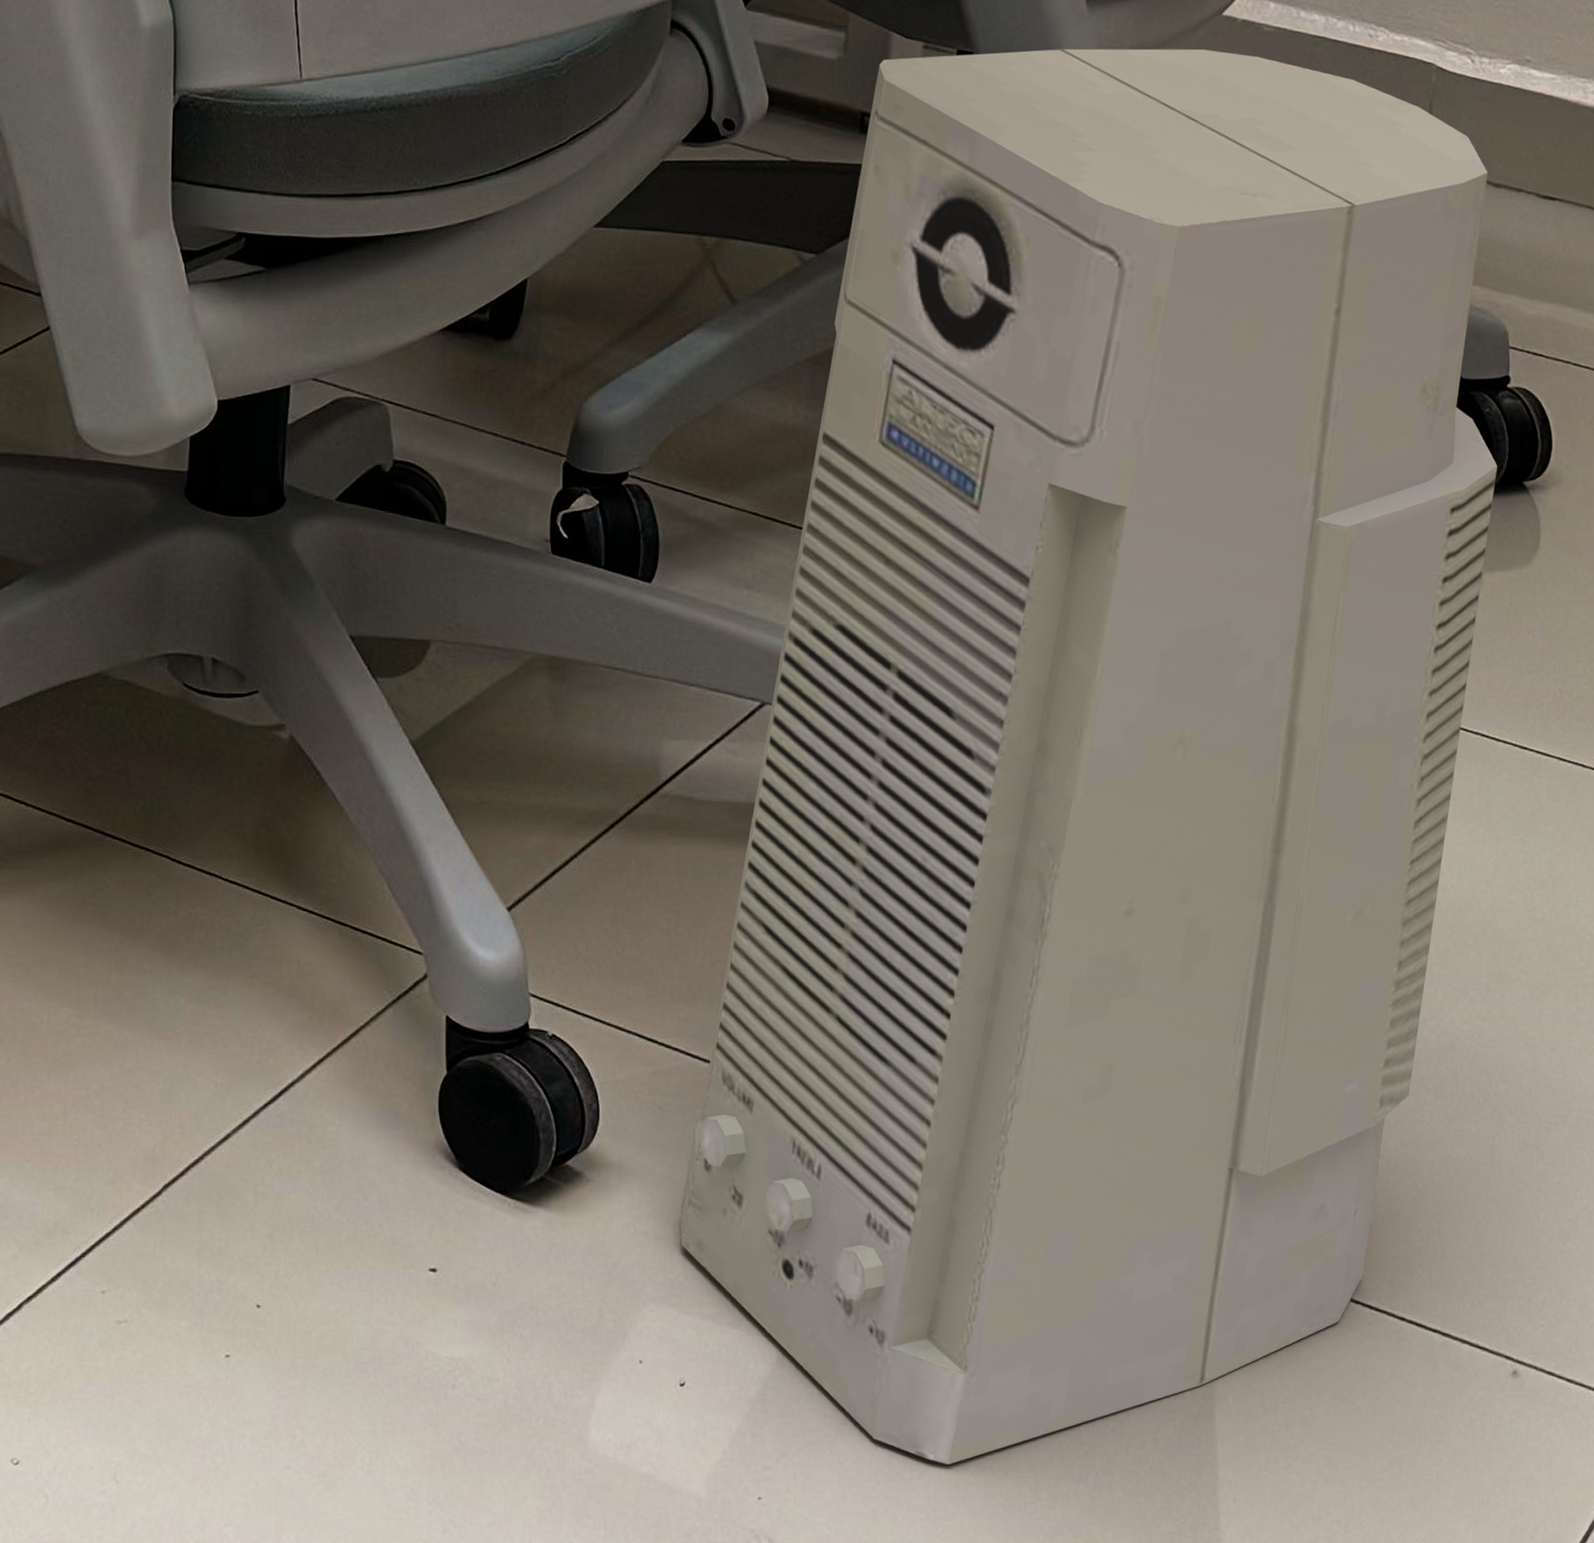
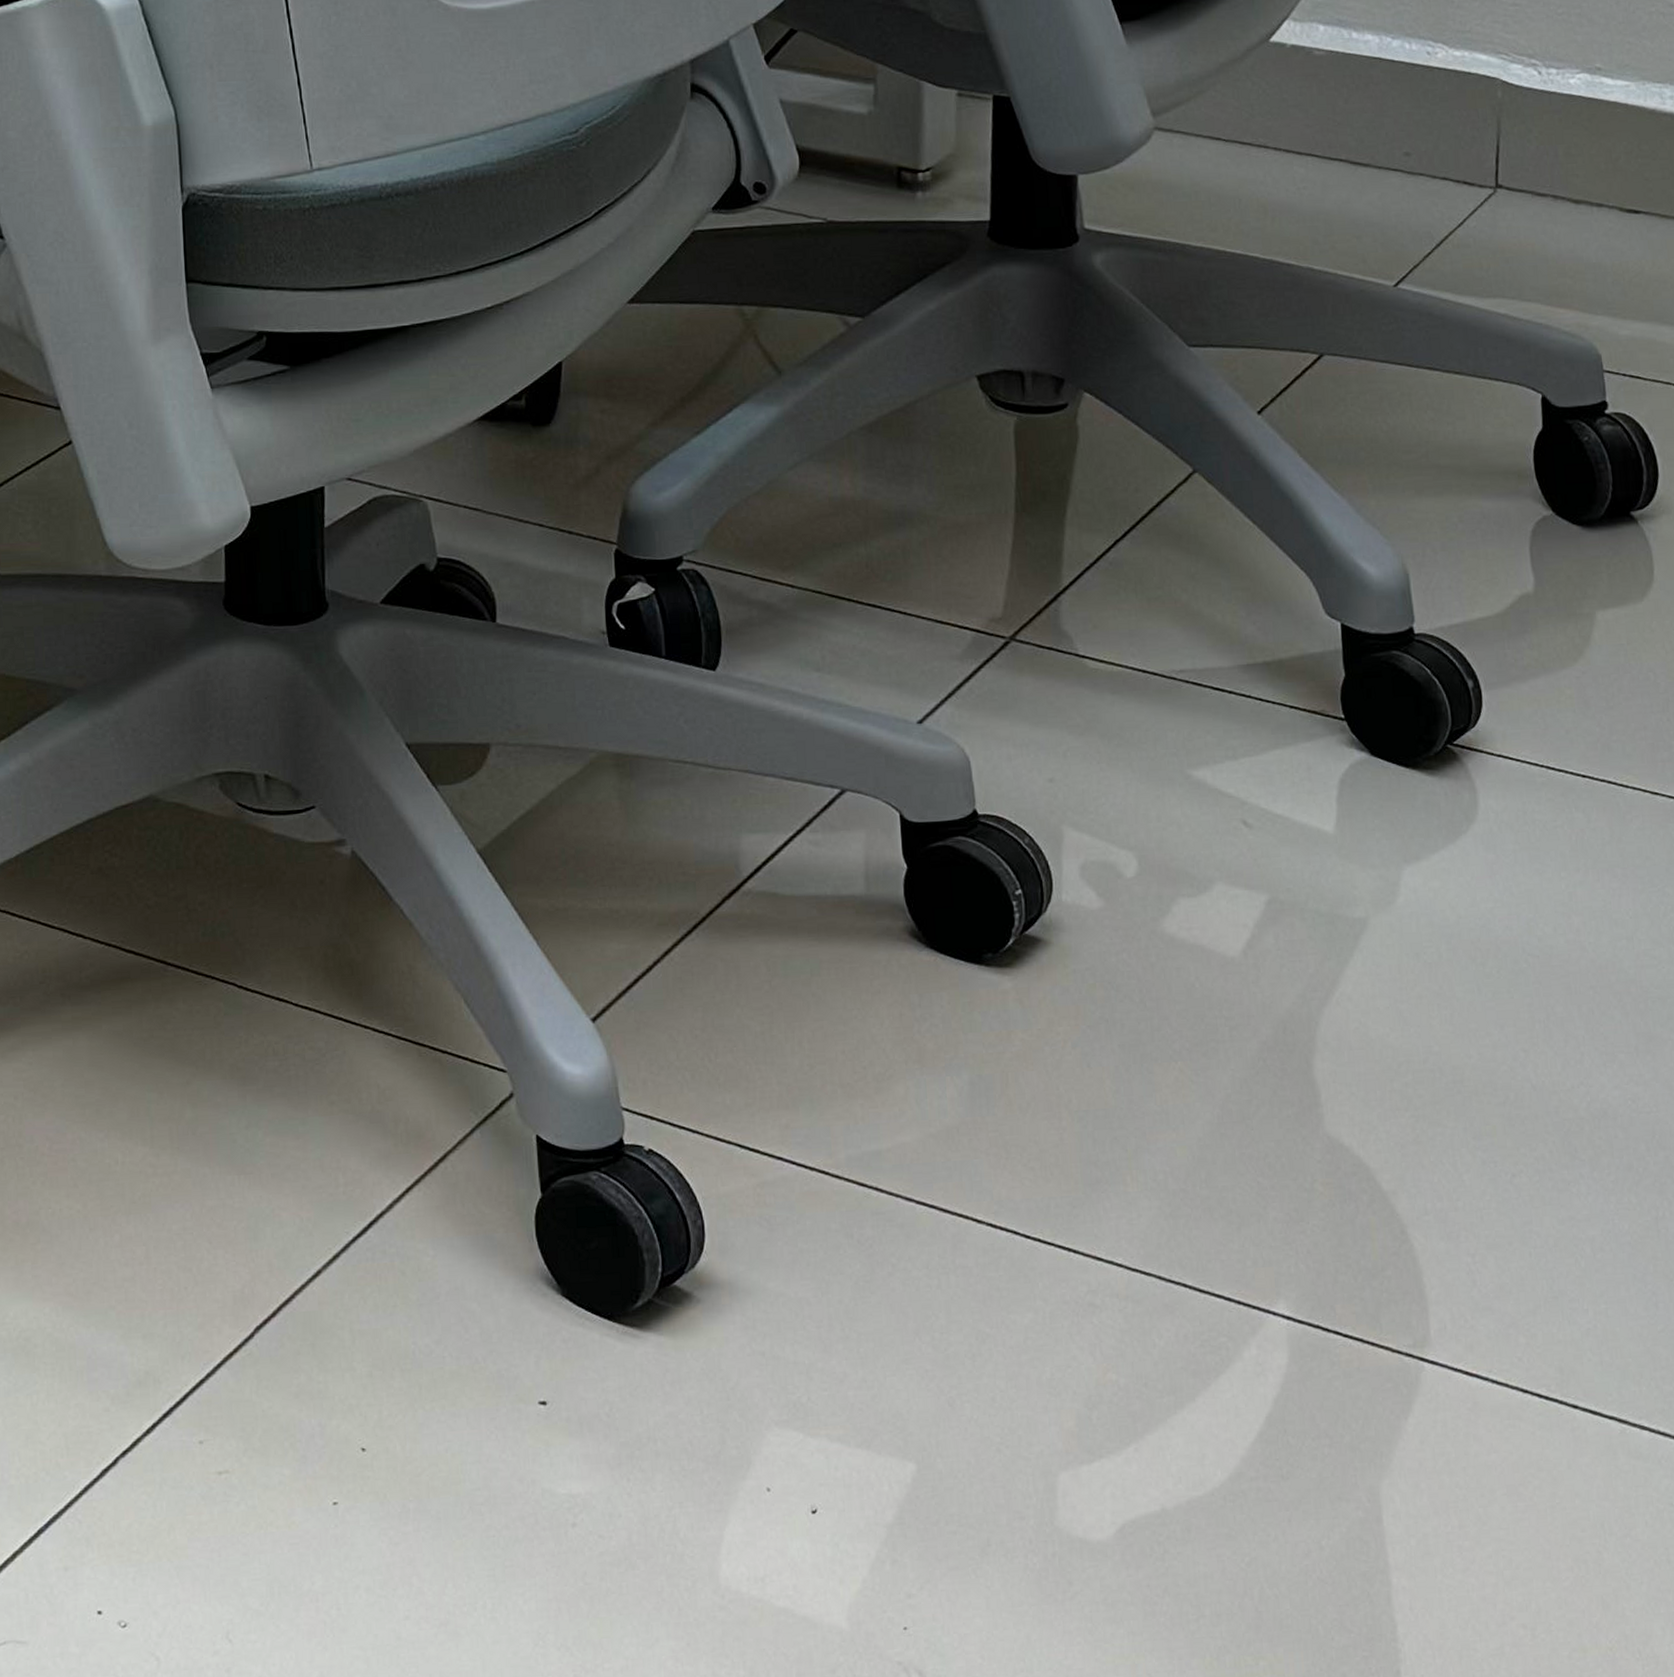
air purifier: present [680,48,1498,1464] -> none [797,78,1602,1584]

